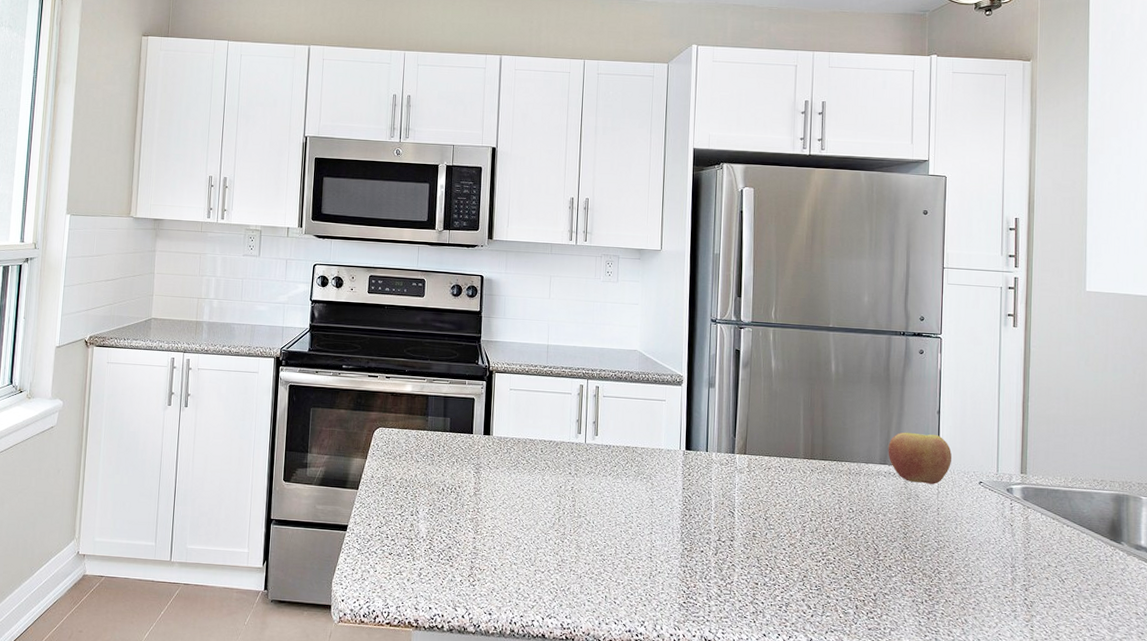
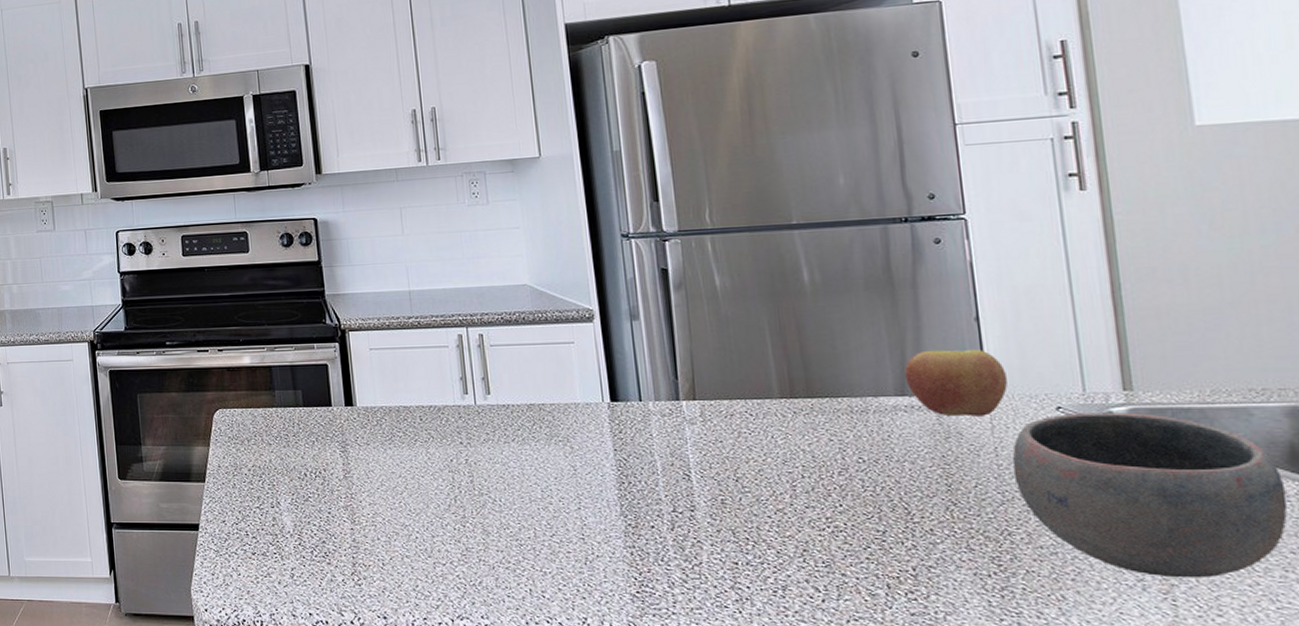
bowl: none [947,487,1106,612] -> present [1012,412,1288,578]

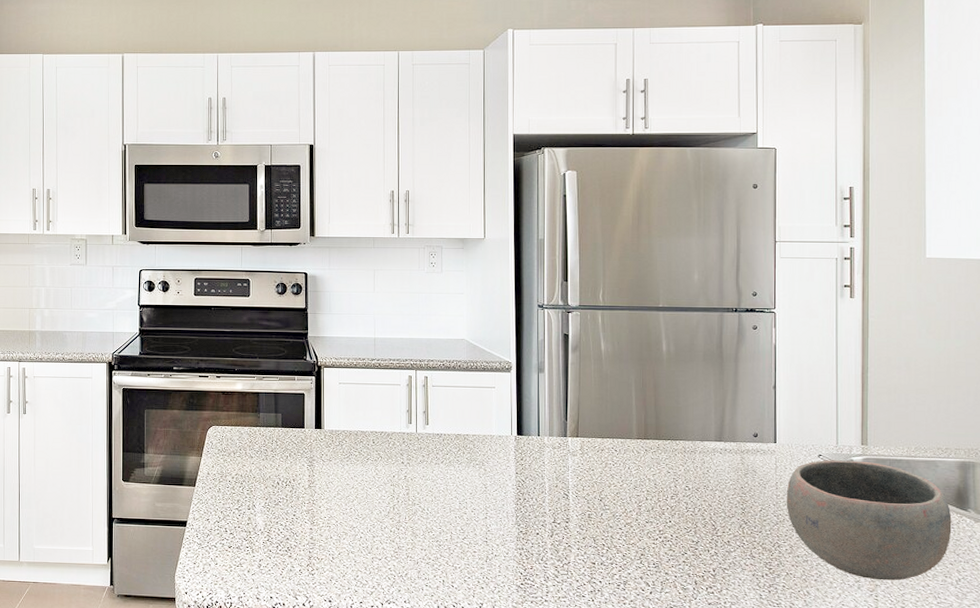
apple: present [904,348,1008,417] -> none [723,408,789,459]

